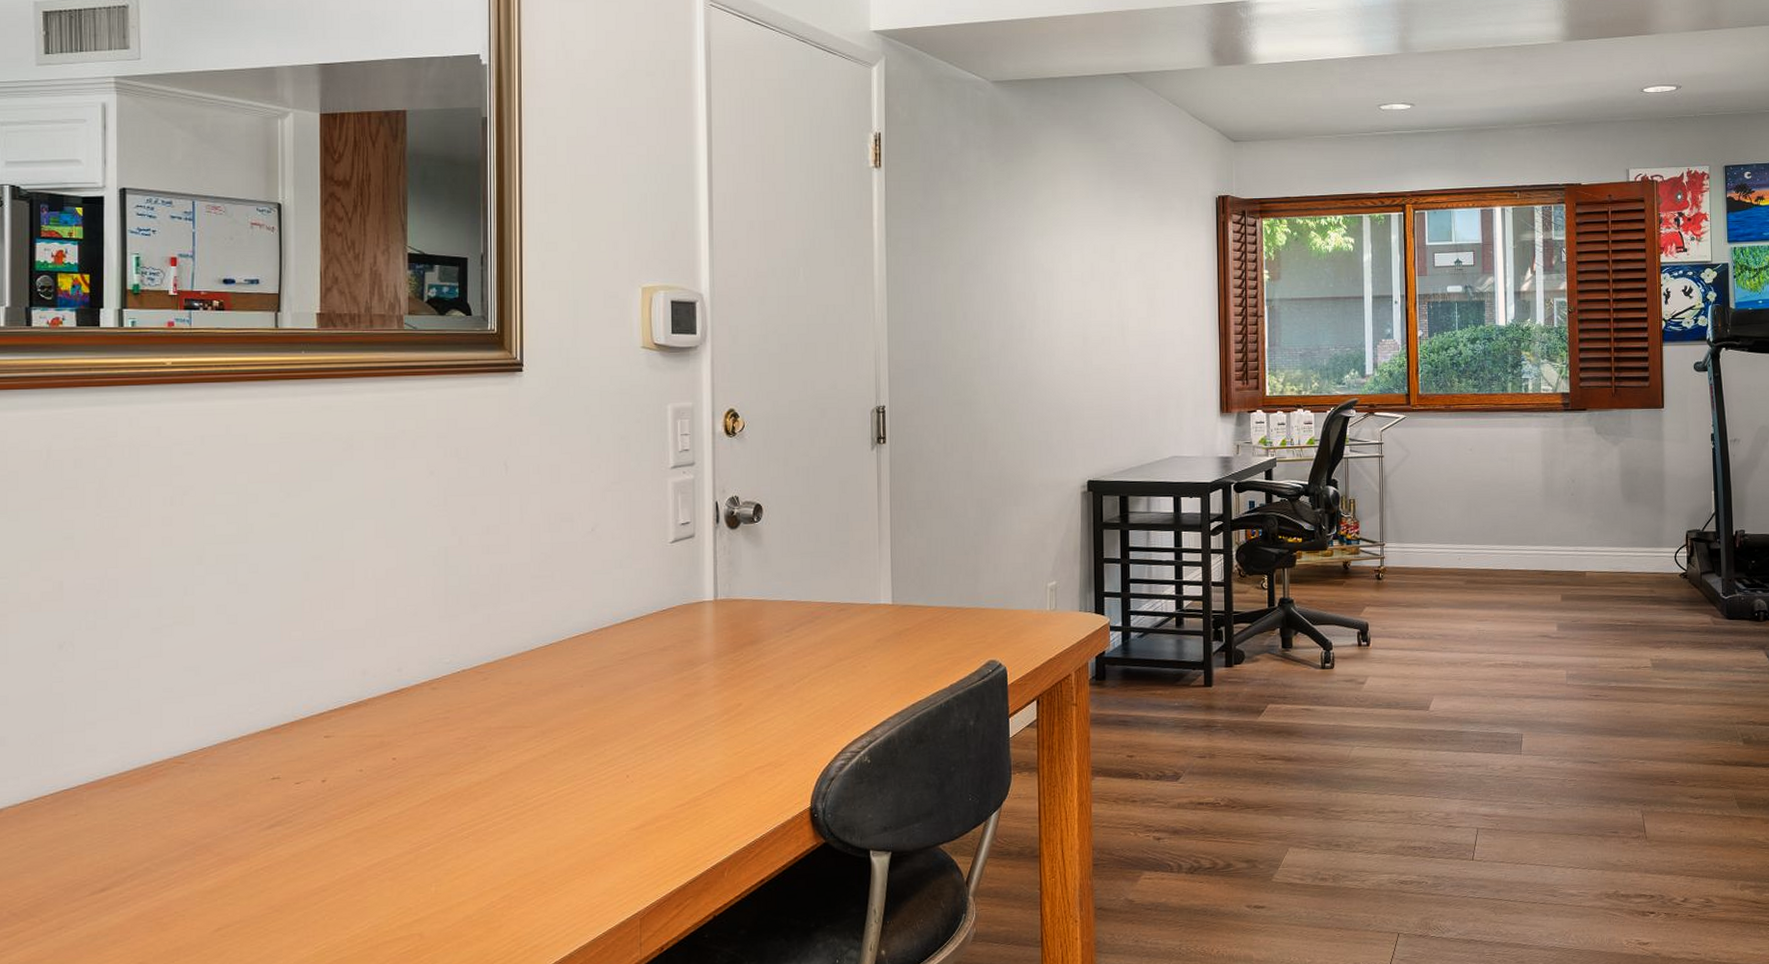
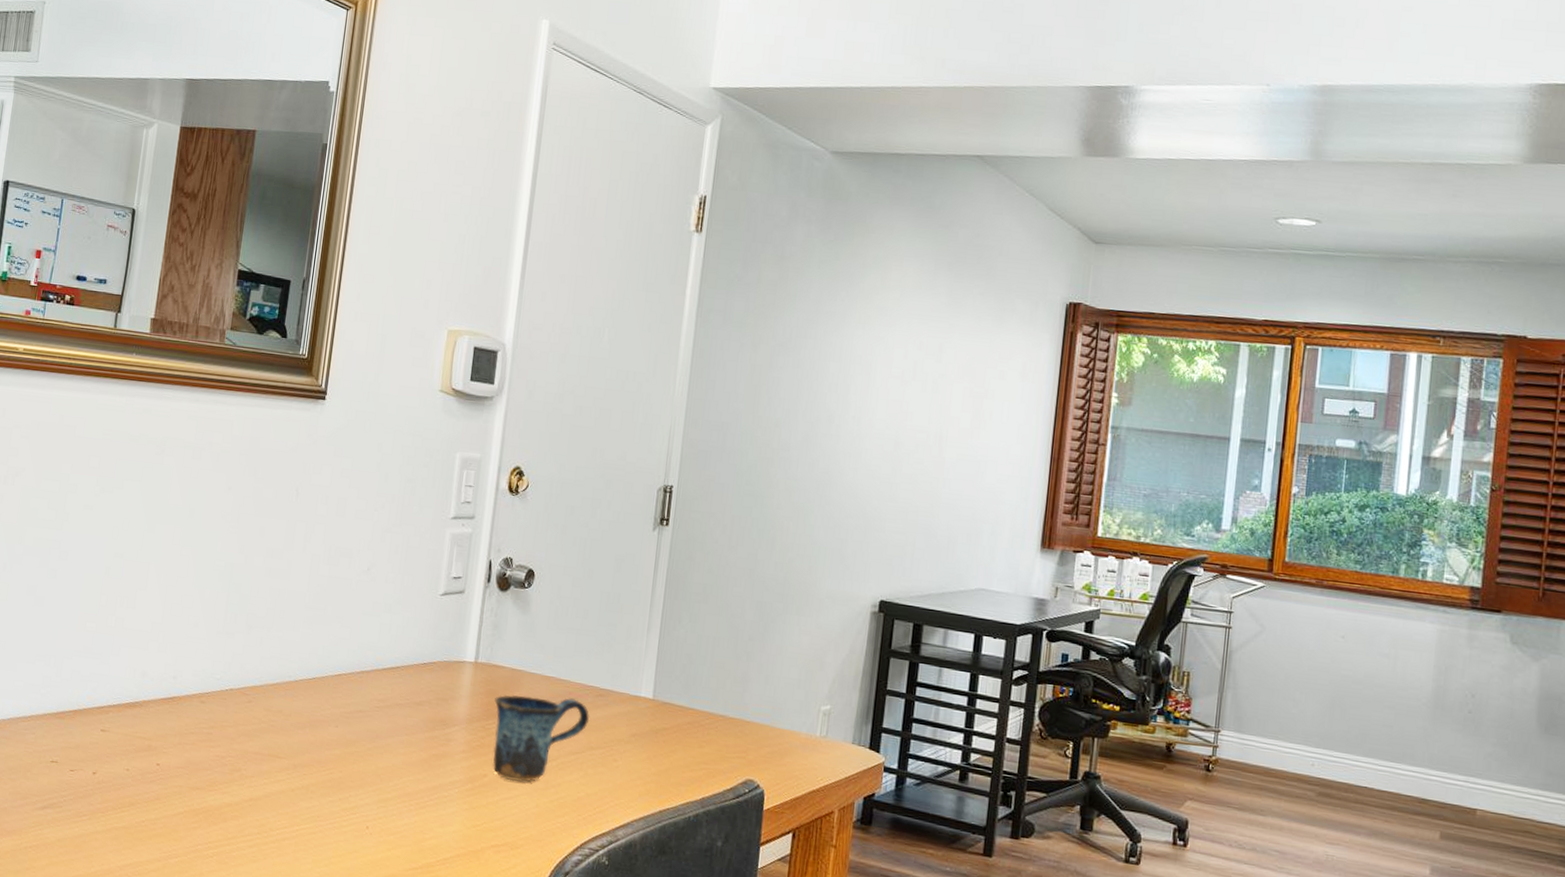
mug: none [739,617,835,705] -> present [493,694,590,783]

